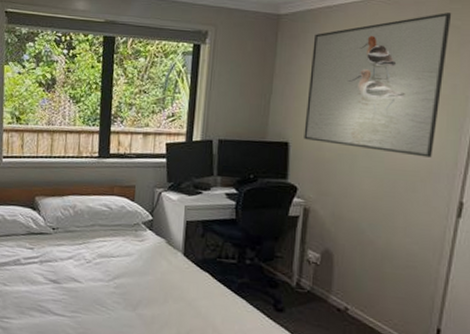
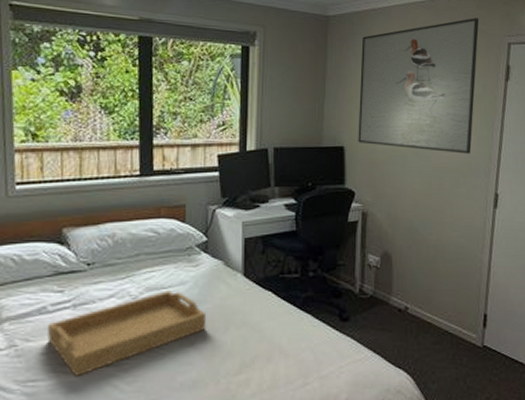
serving tray: none [19,259,149,322] -> present [47,291,207,378]

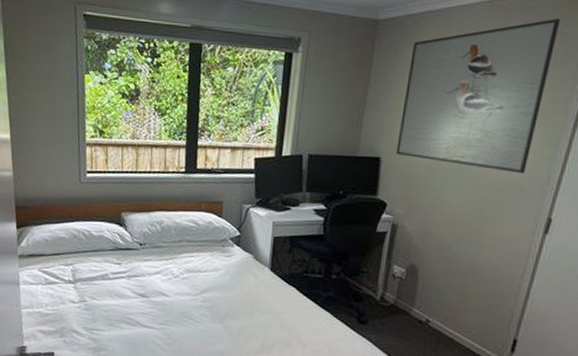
serving tray: present [47,291,207,378] -> none [108,274,236,333]

